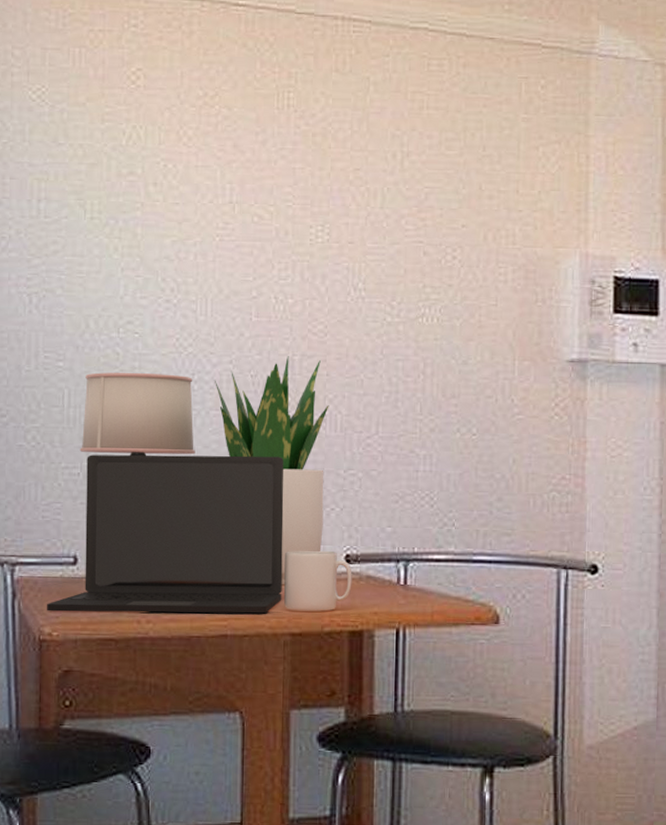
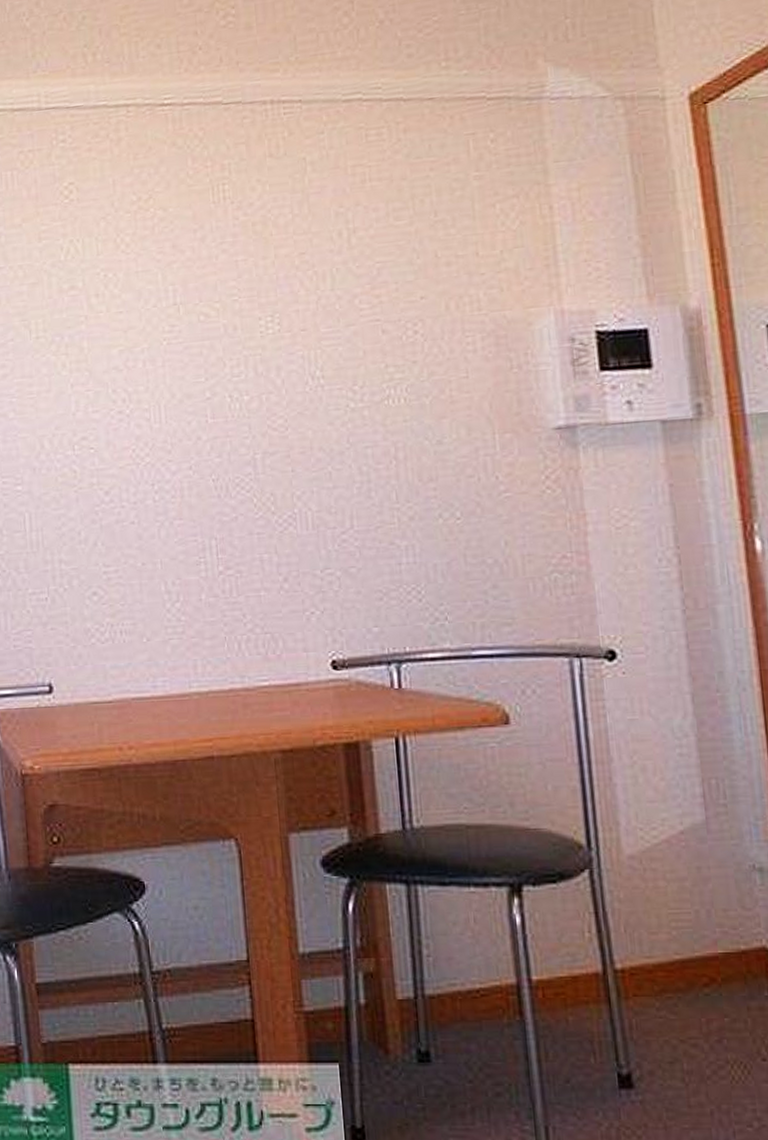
laptop: present [47,454,284,614] -> none [26,562,268,744]
table lamp: present [79,372,195,457] -> none [45,487,163,576]
planter: present [214,356,329,585] -> none [174,455,305,699]
mug: present [283,551,352,612] -> none [266,658,342,726]

